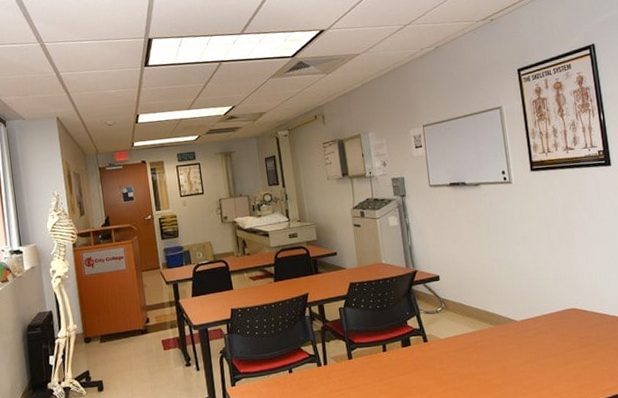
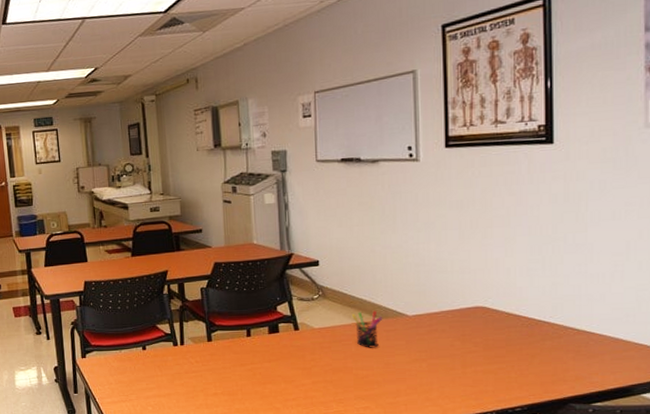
pen holder: none [470,318,497,354] -> present [351,310,383,348]

